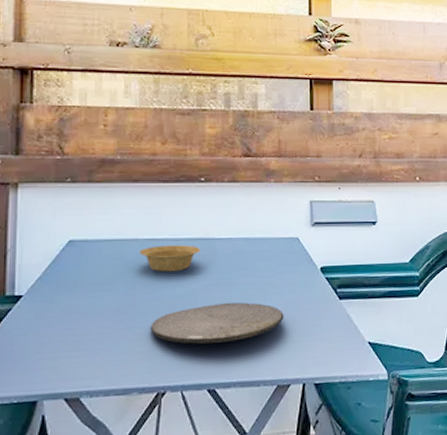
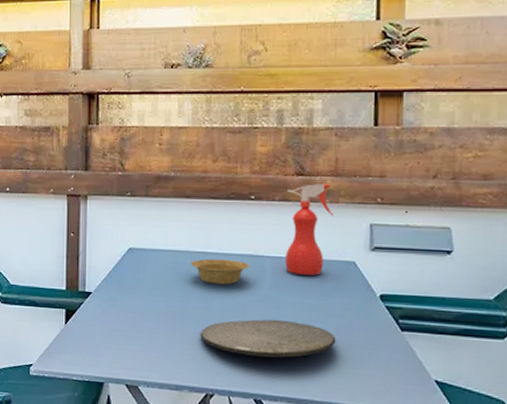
spray bottle: none [235,164,279,255] -> present [285,184,334,275]

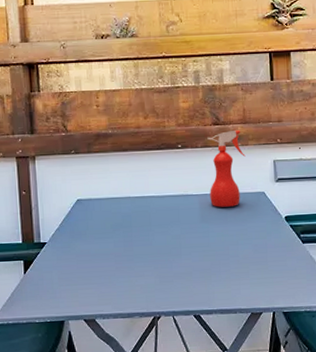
bowl: present [191,259,250,285] -> none [132,200,182,223]
plate: present [200,319,336,358] -> none [145,246,255,280]

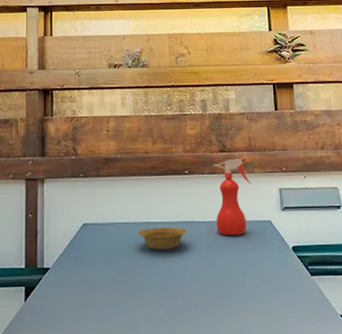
bowl: none [132,200,182,223] -> present [138,227,188,250]

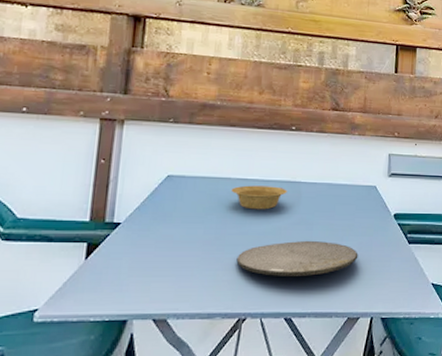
plate: none [149,276,262,312] -> present [236,240,358,276]
spray bottle: present [214,158,252,235] -> none [319,118,361,199]

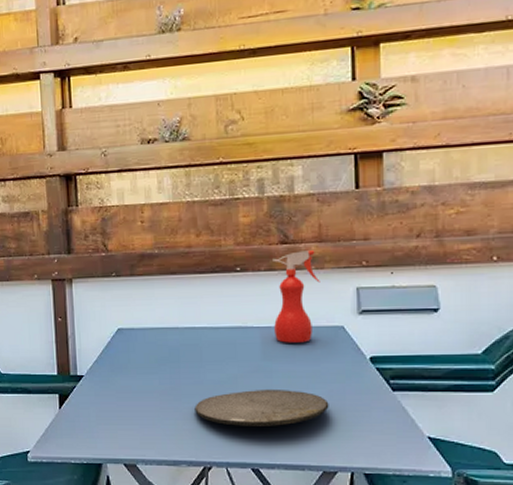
bowl: present [231,185,287,210] -> none [180,333,239,359]
spray bottle: none [319,118,361,199] -> present [272,250,320,343]

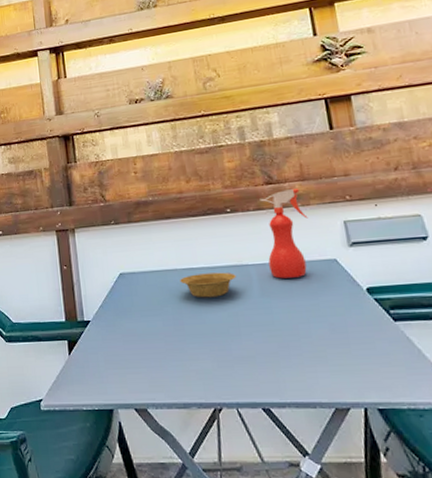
bowl: none [180,333,239,359] -> present [180,272,236,298]
plate: present [195,388,329,426] -> none [199,325,333,365]

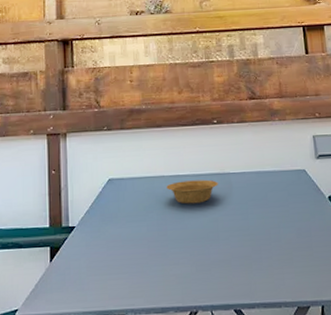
spray bottle: present [260,188,308,279] -> none [243,105,284,187]

